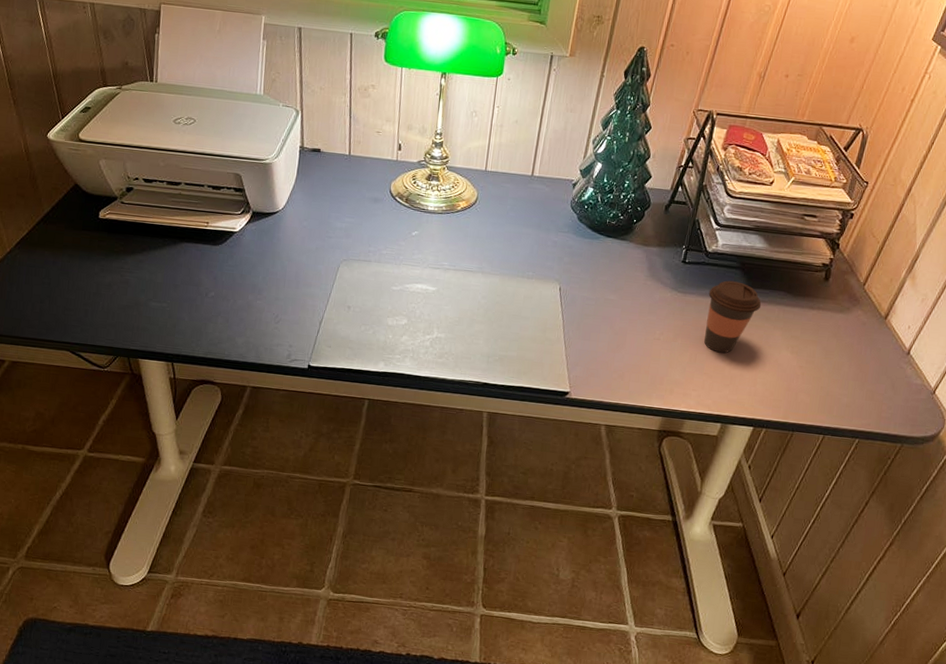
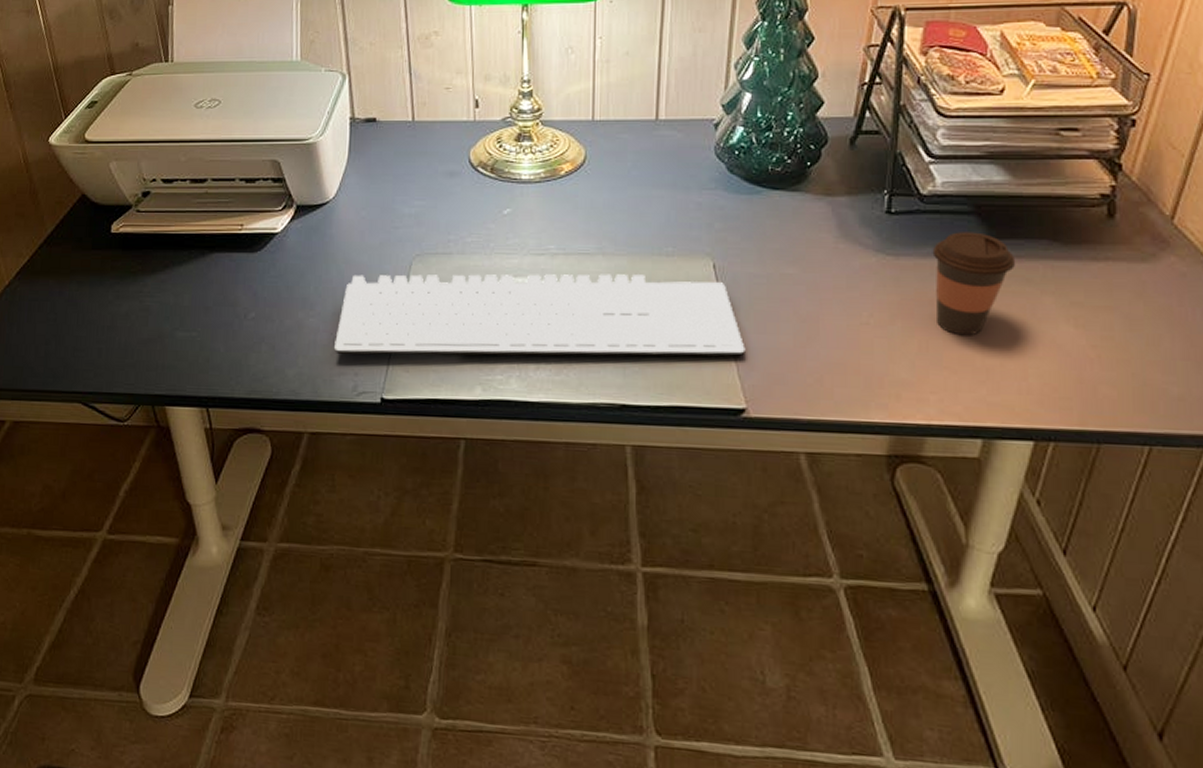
keyboard: none [275,270,574,355] -> present [334,274,746,357]

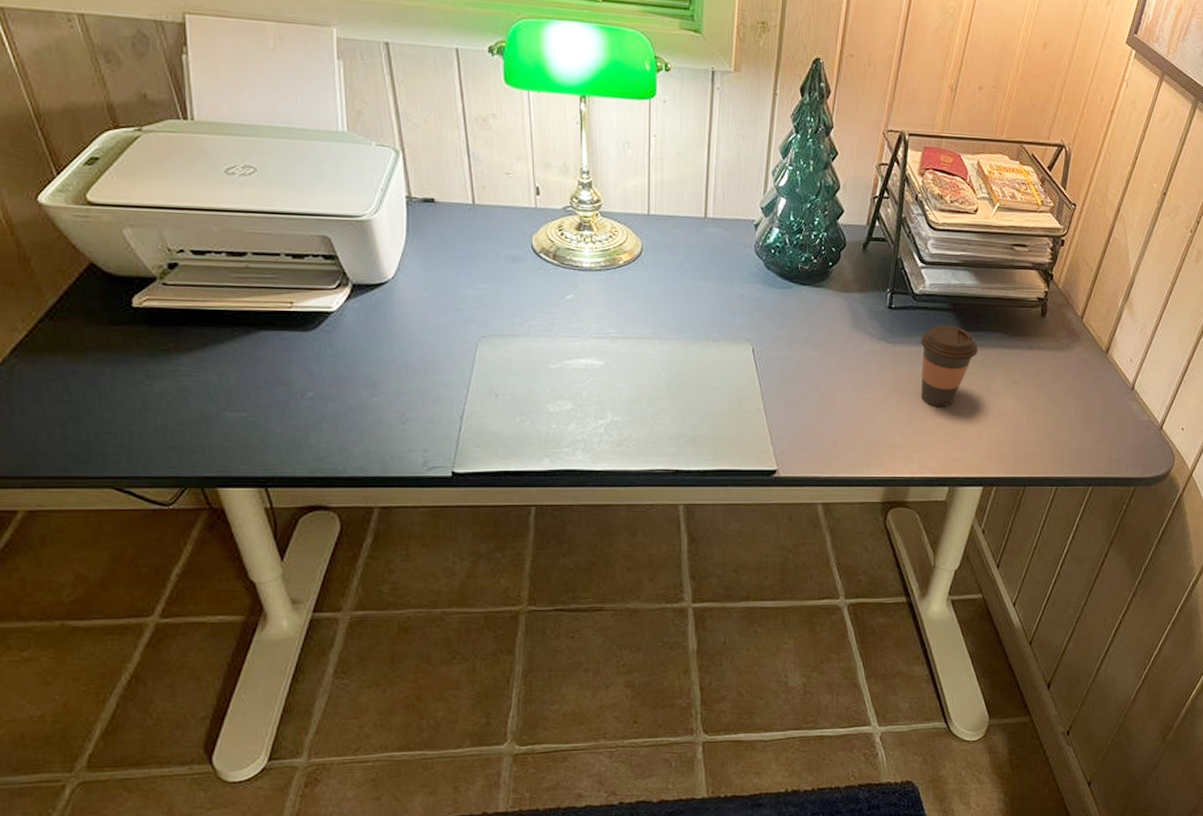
keyboard: present [334,274,746,357] -> none [402,355,777,432]

